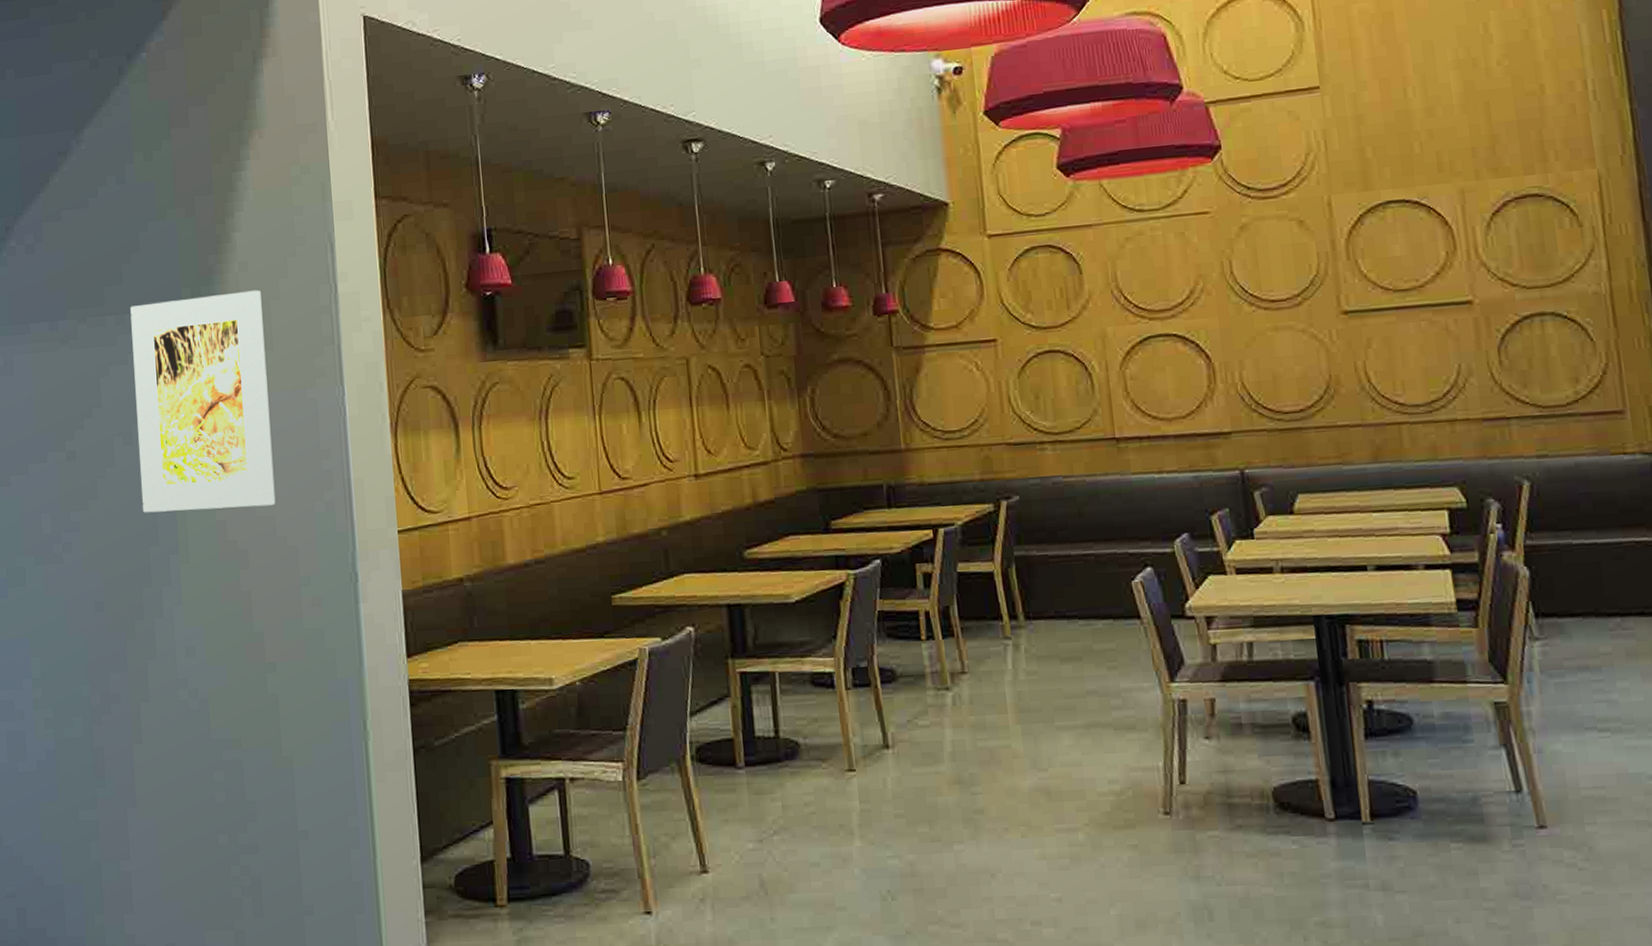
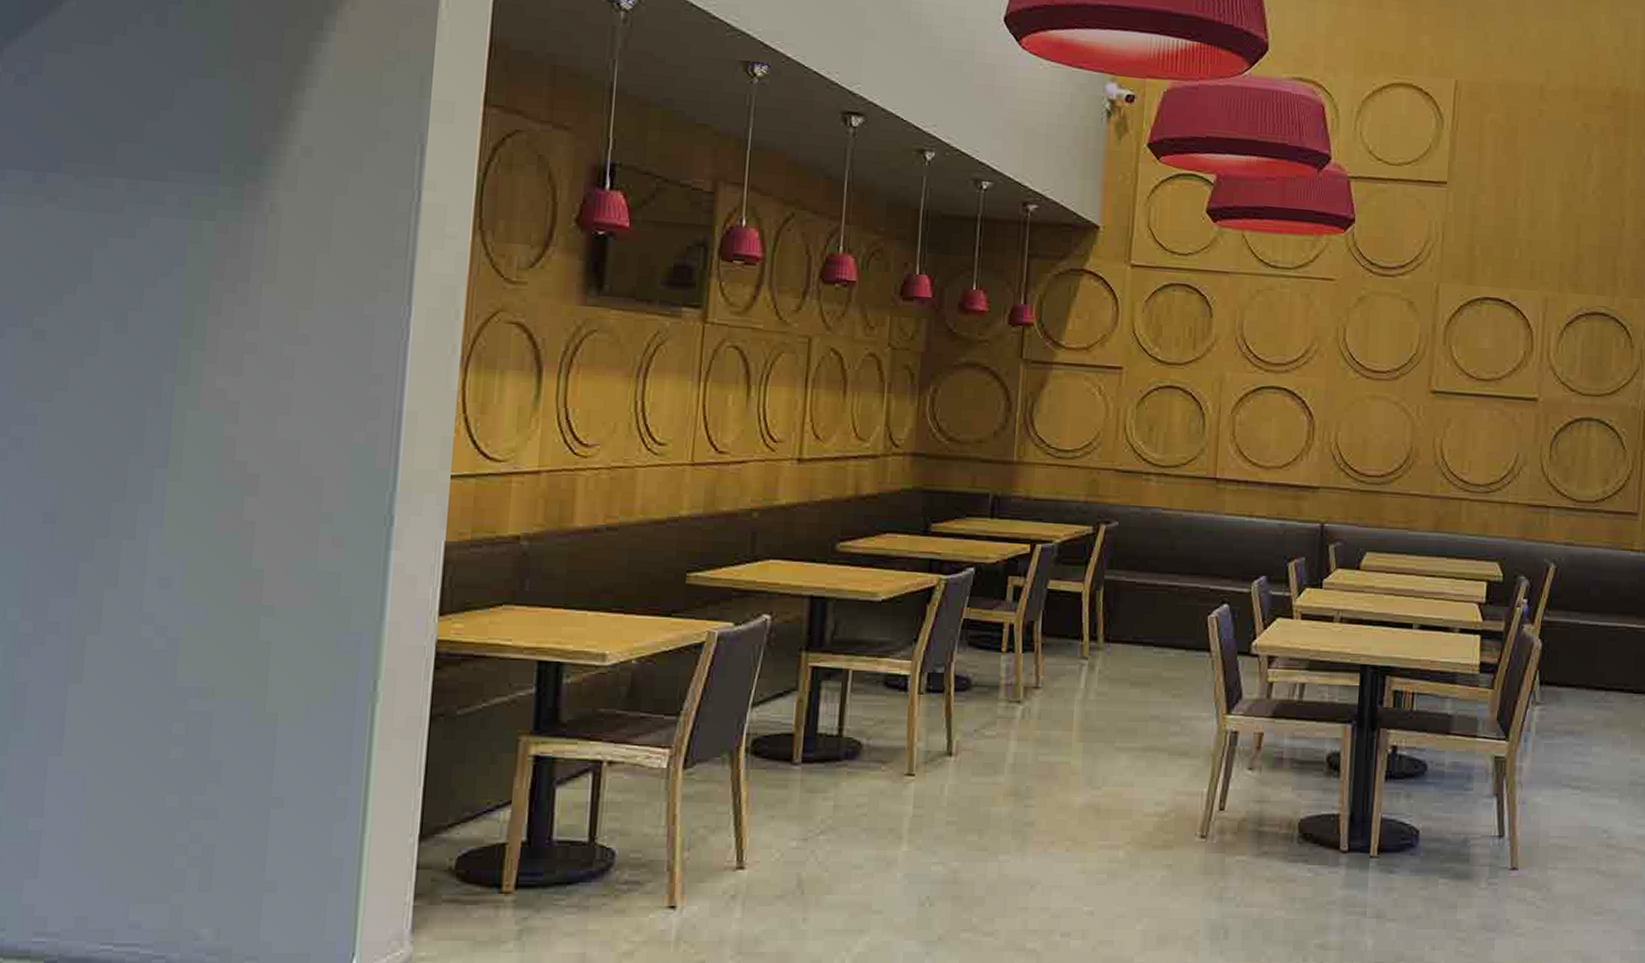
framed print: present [130,290,276,513] -> none [126,172,325,428]

